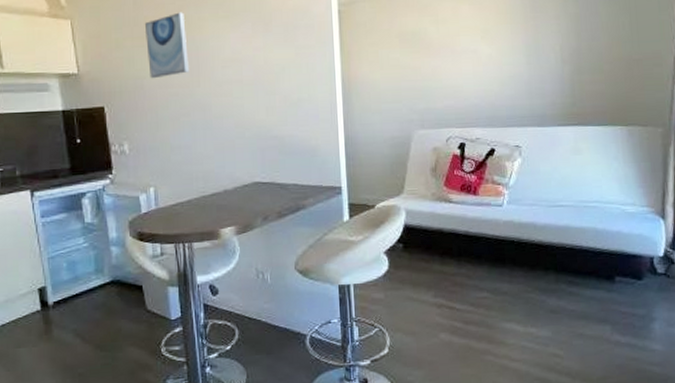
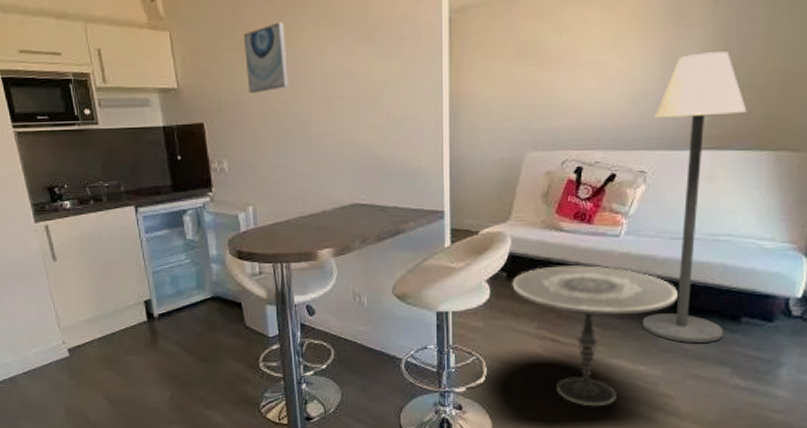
side table: none [408,234,558,371] -> present [512,265,678,407]
floor lamp: none [523,41,601,303] -> present [642,51,747,342]

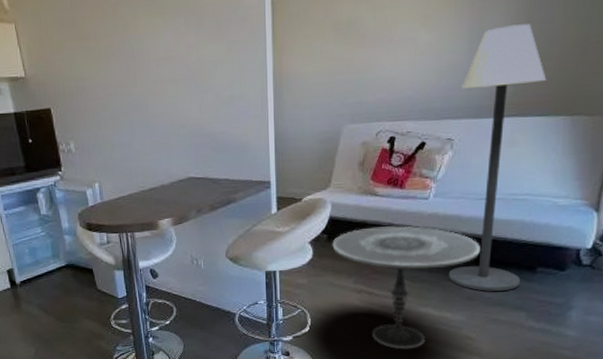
wall art: present [243,22,288,94] -> none [82,10,126,80]

